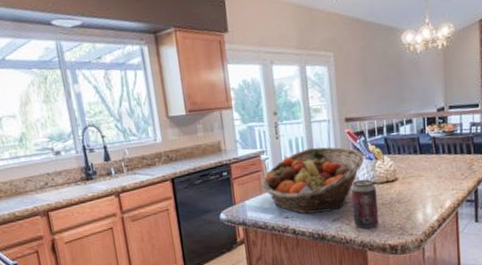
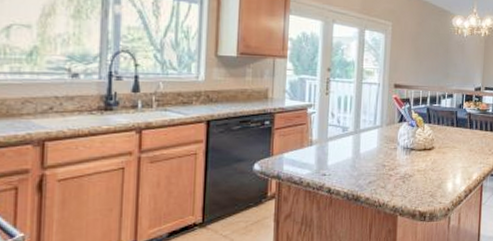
fruit basket: present [260,146,365,214] -> none [302,107,407,173]
beverage can: present [351,179,379,229] -> none [389,145,414,193]

